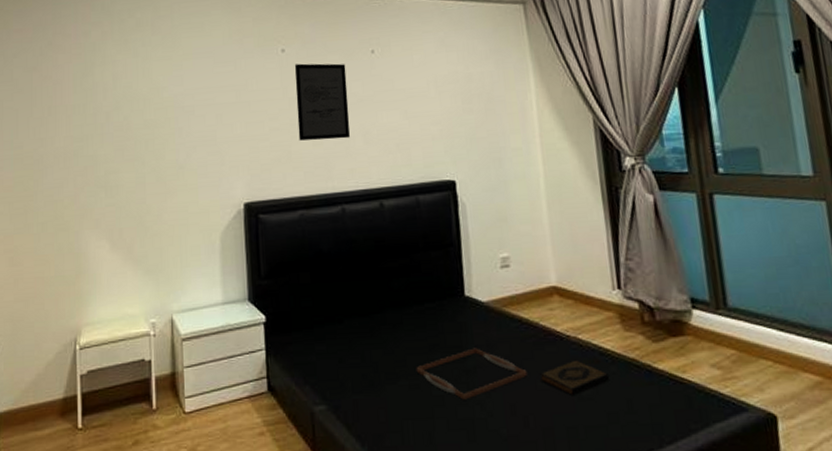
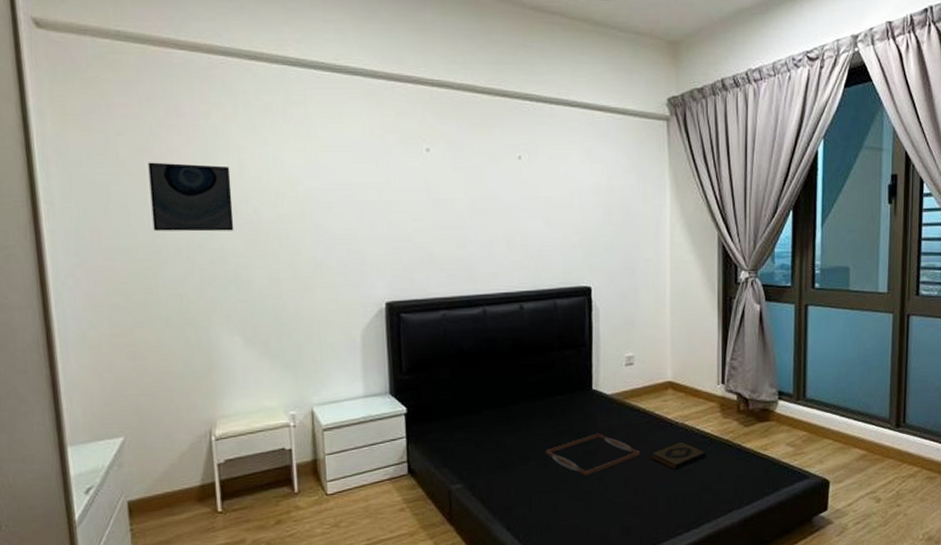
wall art: none [36,78,106,142] -> present [148,162,234,232]
wall art: present [294,63,351,141] -> none [439,165,494,244]

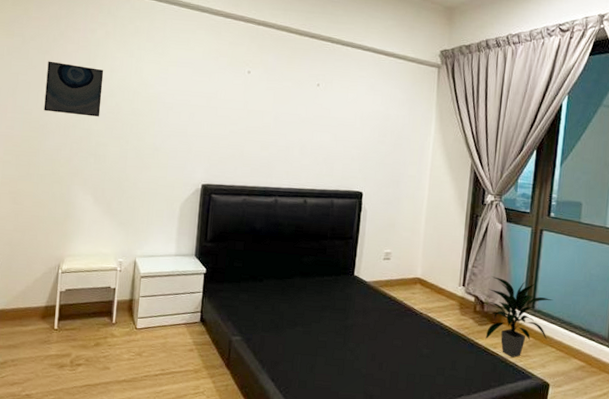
serving tray: present [545,433,640,476] -> none [310,312,388,346]
hardback book: present [650,441,707,470] -> none [395,329,444,353]
indoor plant: none [752,367,826,457] -> present [485,276,553,358]

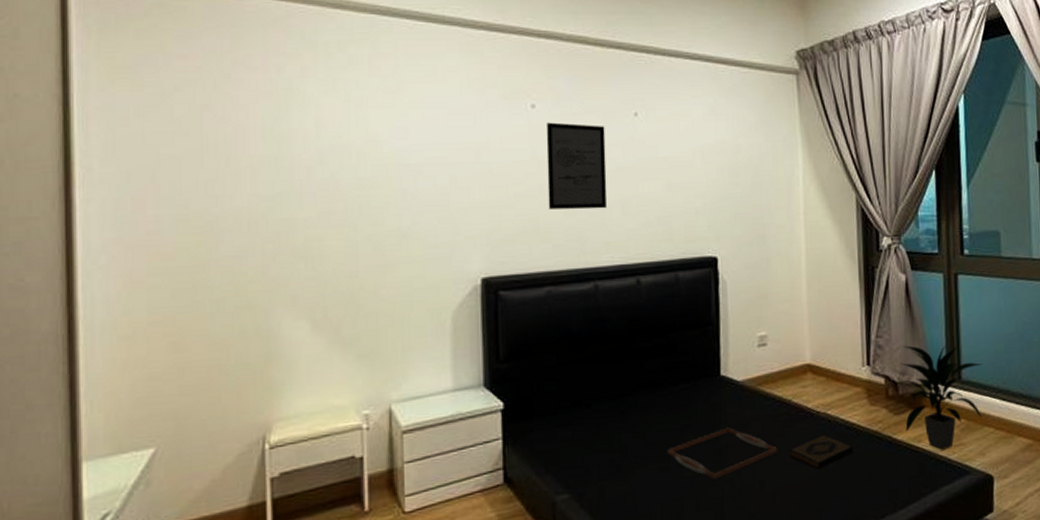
wall art: present [44,61,104,117] -> none [208,120,306,199]
wall art: none [251,84,296,148] -> present [545,122,608,210]
serving tray: none [310,312,388,346] -> present [667,427,777,480]
hardback book: none [395,329,444,353] -> present [788,434,854,469]

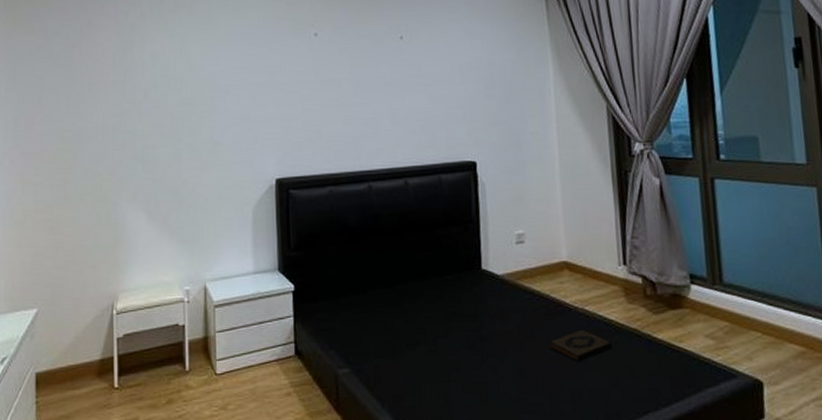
wall art: present [545,122,608,210] -> none [326,47,379,121]
serving tray: present [667,427,777,480] -> none [434,317,537,365]
indoor plant: present [900,344,983,450] -> none [658,247,748,352]

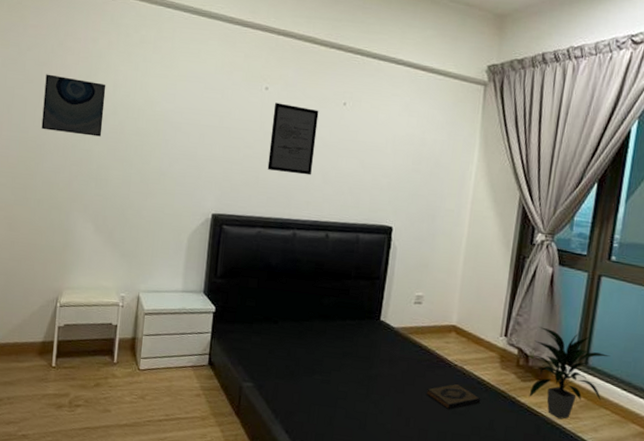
wall art: none [77,56,144,116] -> present [41,74,106,137]
wall art: none [326,47,379,121] -> present [267,102,319,176]
indoor plant: none [658,247,748,352] -> present [529,327,610,419]

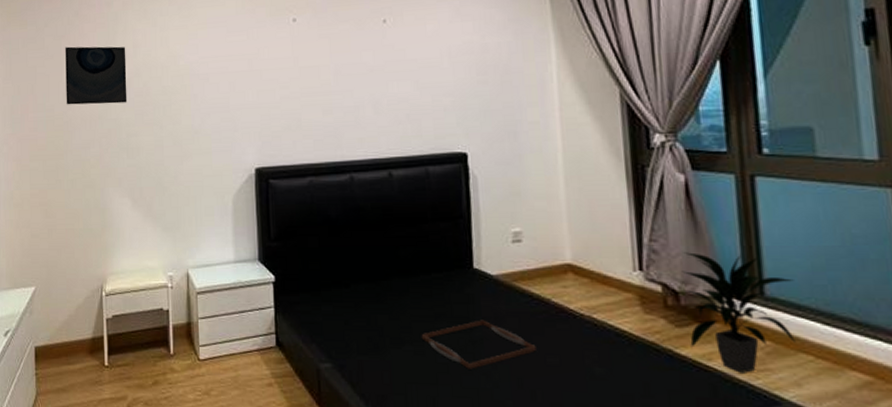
wall art: present [267,102,319,176] -> none [305,33,360,109]
serving tray: none [329,361,417,398] -> present [421,320,536,369]
hardback book: present [425,383,481,409] -> none [549,338,626,374]

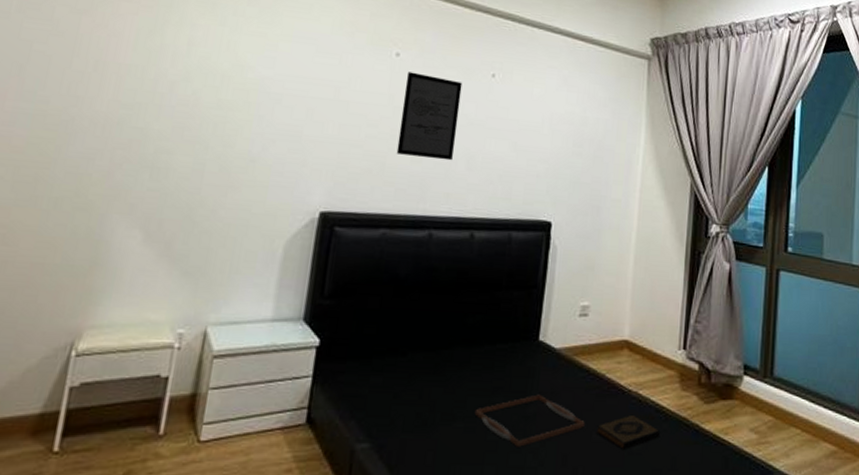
wall art: present [65,46,127,105] -> none [71,25,177,111]
wall art: none [305,33,360,109] -> present [396,71,463,161]
hardback book: none [549,338,626,374] -> present [595,414,661,449]
indoor plant: present [682,252,797,373] -> none [713,334,795,446]

